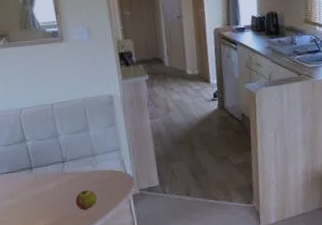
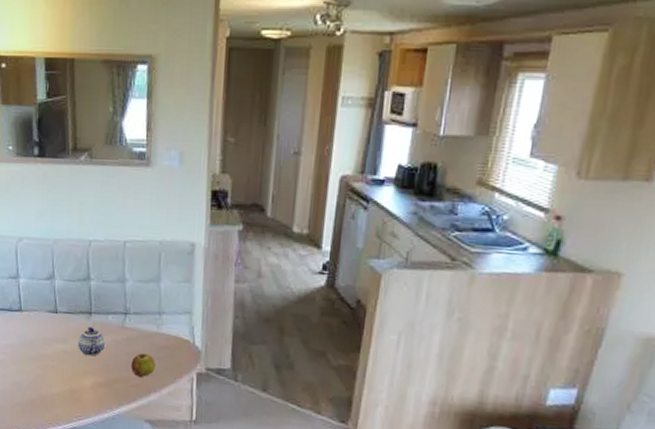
teapot: none [24,179,50,204] -> present [78,326,105,357]

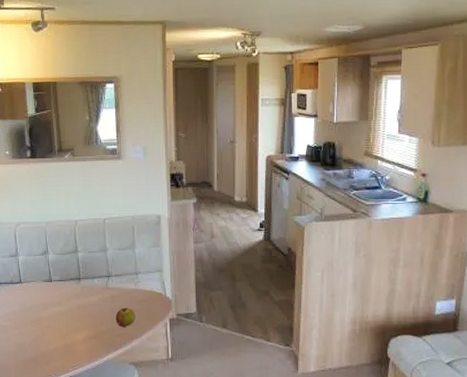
teapot: present [78,326,105,357] -> none [71,289,93,315]

